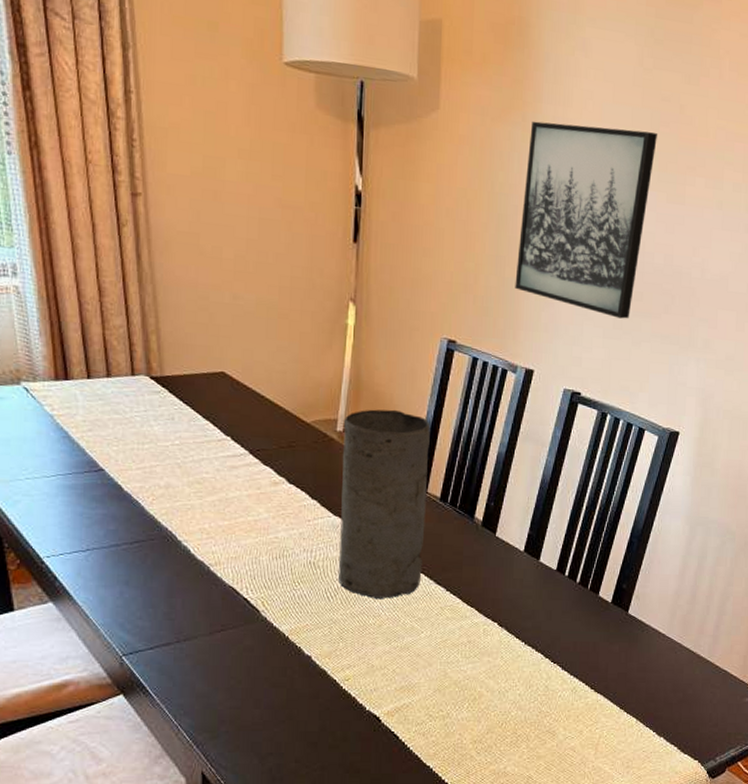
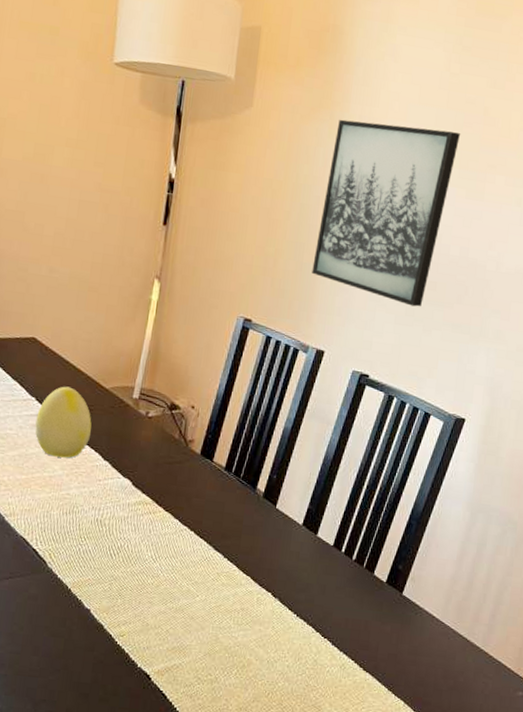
decorative egg: none [234,423,295,500] -> present [35,386,92,458]
vase: present [339,409,430,598] -> none [122,379,221,560]

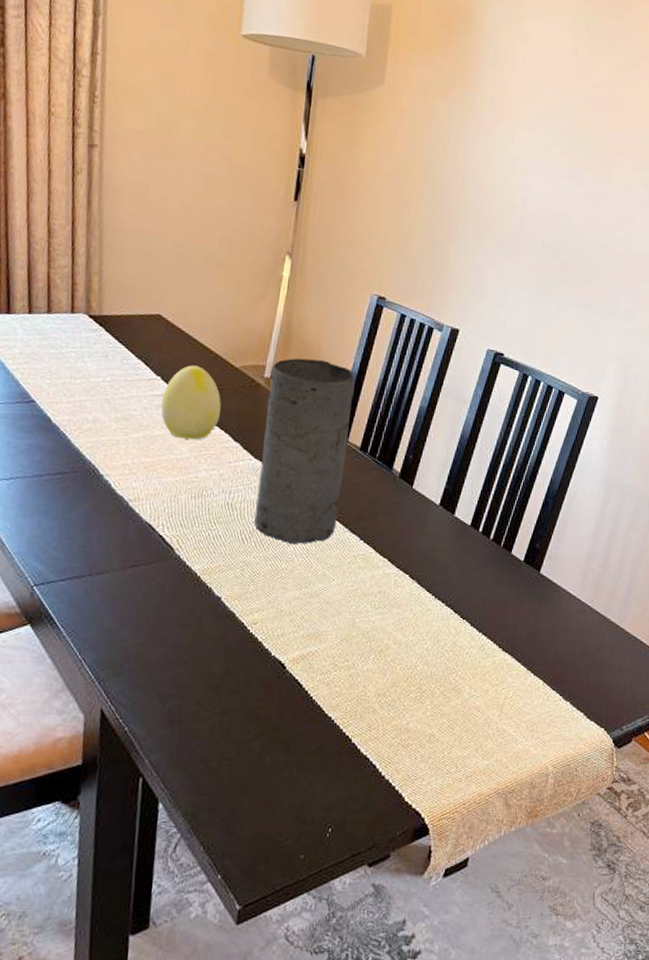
vase: none [122,379,221,560] -> present [254,358,356,544]
wall art: present [312,119,460,307] -> none [445,99,588,287]

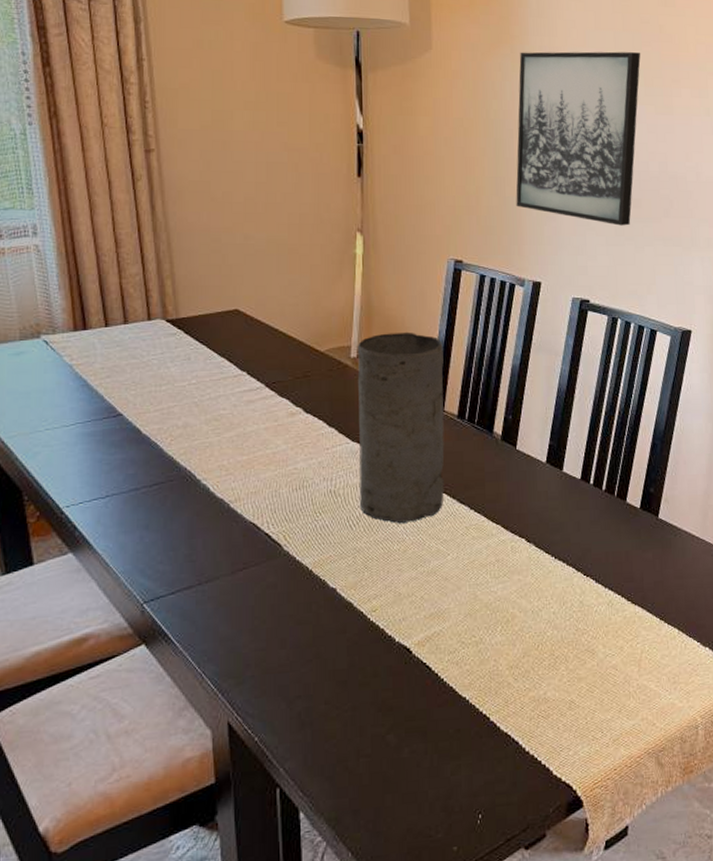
decorative egg: present [160,365,221,440] -> none [250,355,311,431]
wall art: none [445,99,588,287] -> present [516,51,641,226]

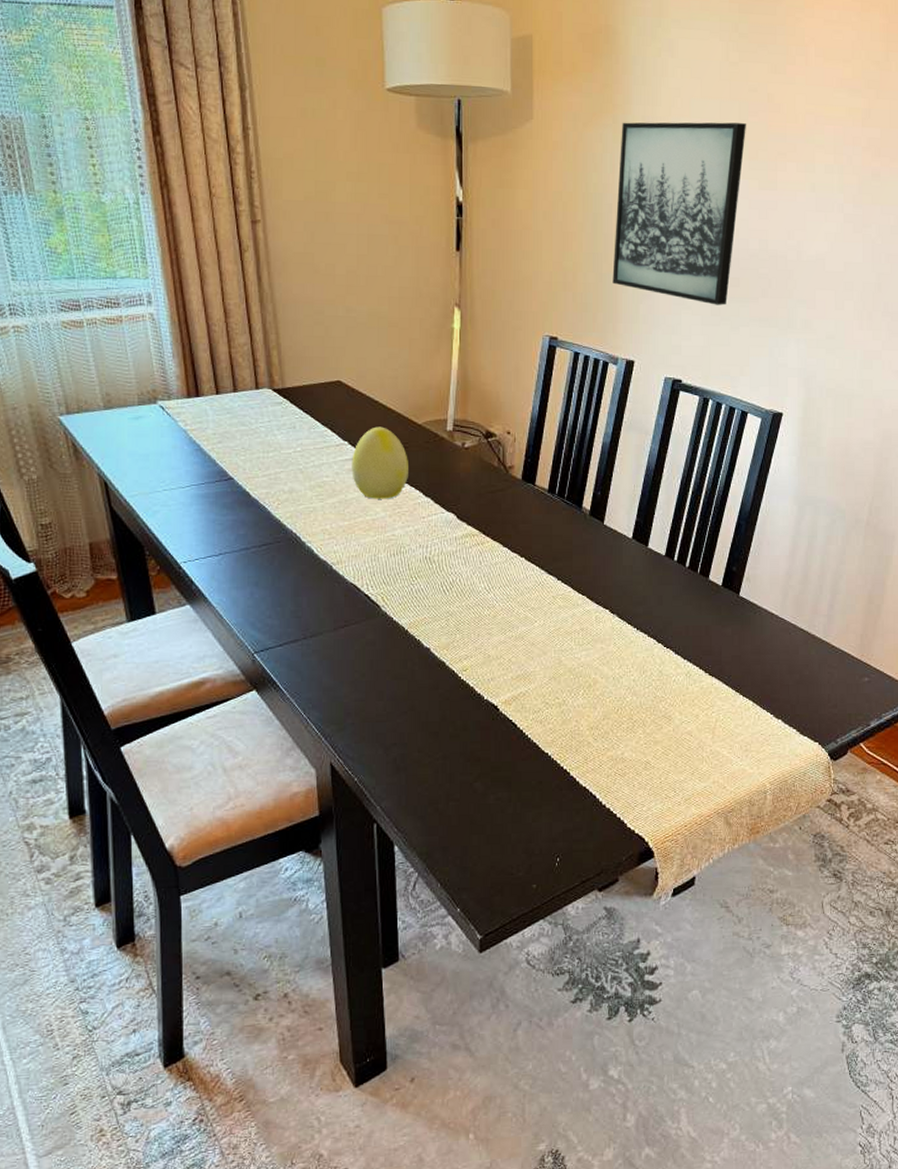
decorative egg: none [250,355,311,431] -> present [352,426,408,499]
vase: present [357,332,445,523] -> none [453,407,536,590]

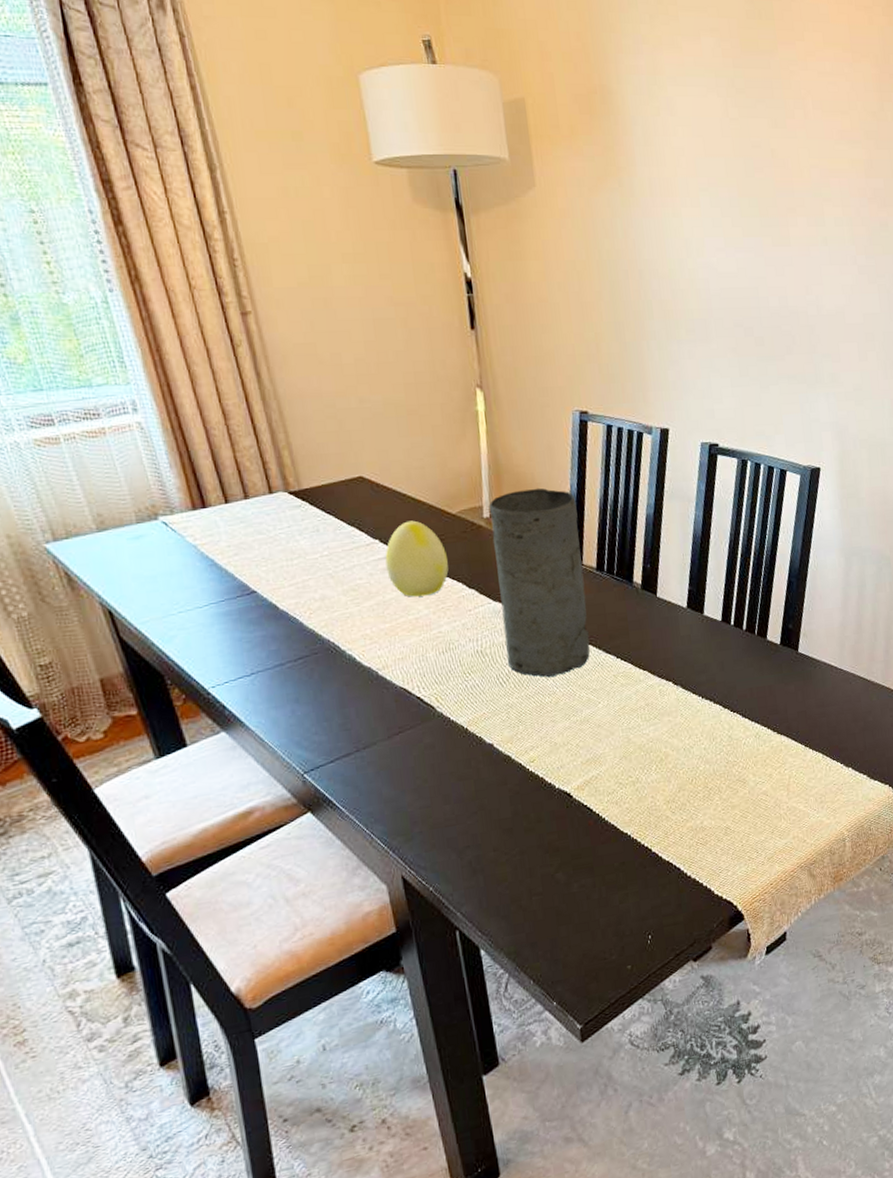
vase: none [453,407,536,590] -> present [489,488,590,677]
wall art: present [612,122,746,305] -> none [628,180,754,366]

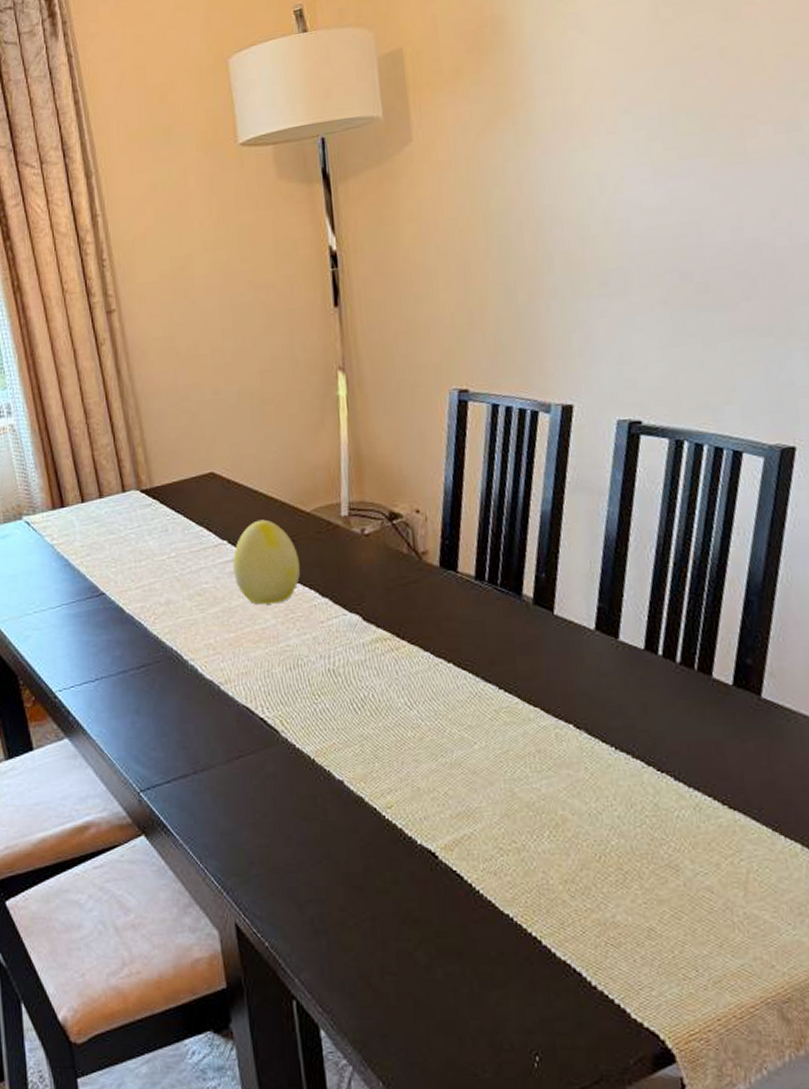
vase: present [489,488,590,677] -> none [349,481,465,706]

